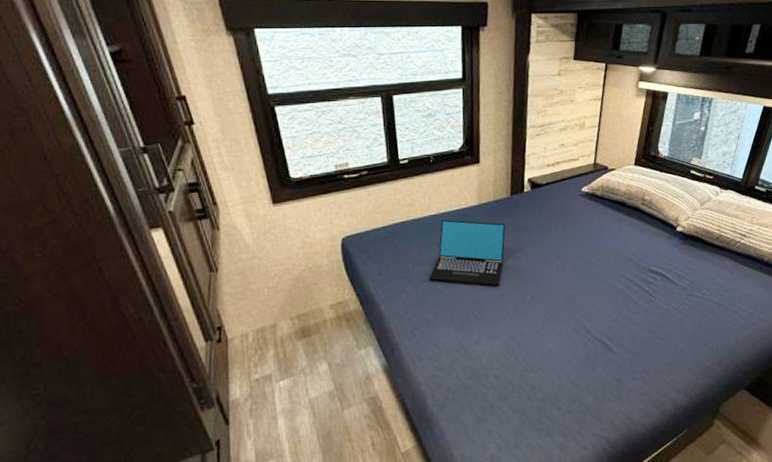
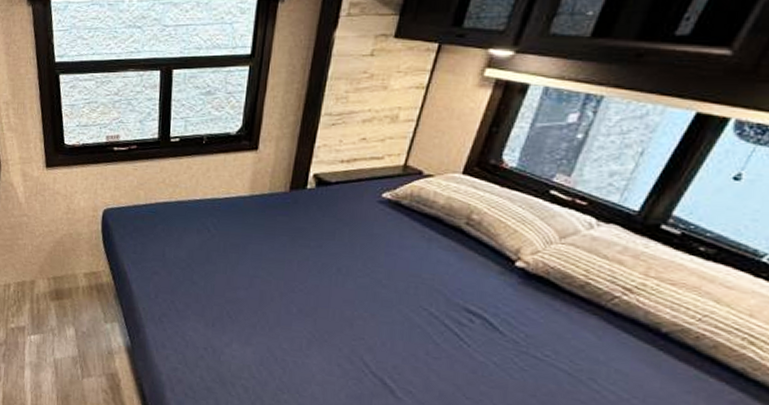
laptop: present [429,220,505,287] -> none [185,207,278,290]

